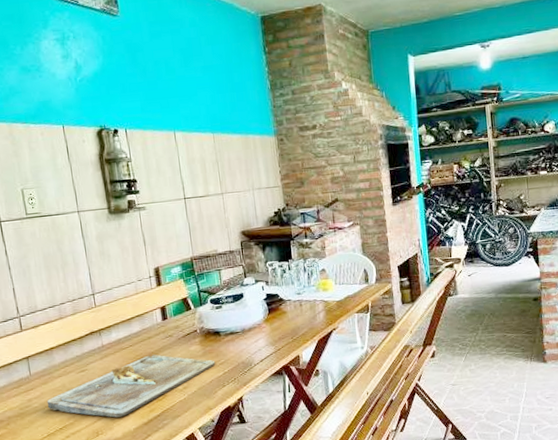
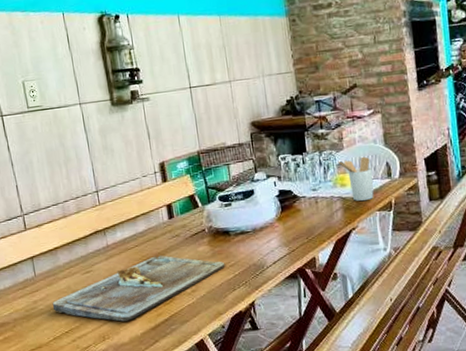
utensil holder: none [320,263,353,304] -> present [337,156,374,201]

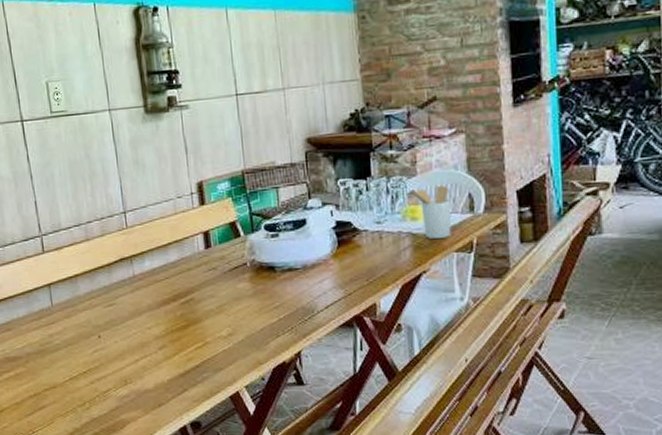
cutting board: present [52,255,225,322] -> none [69,290,269,365]

